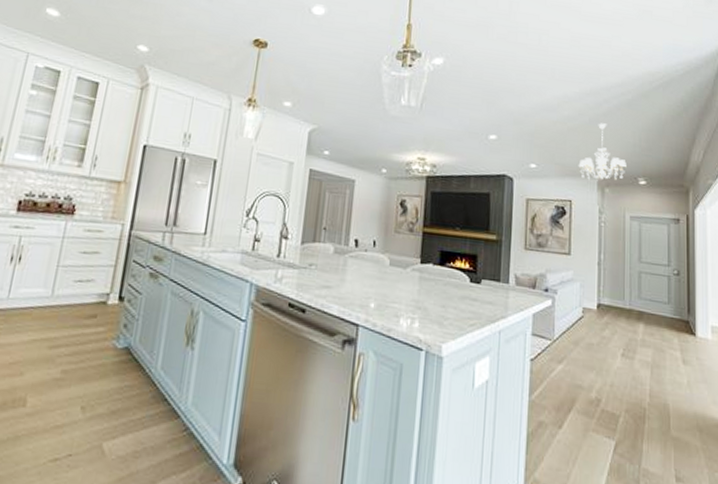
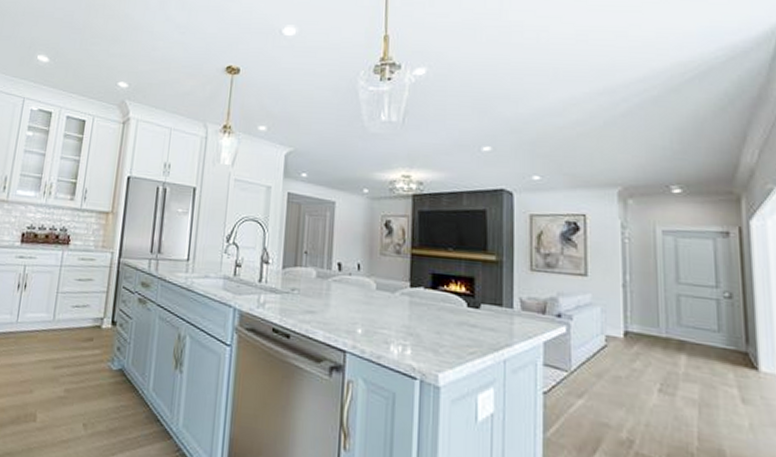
chandelier: present [578,123,628,181] -> none [592,125,656,191]

